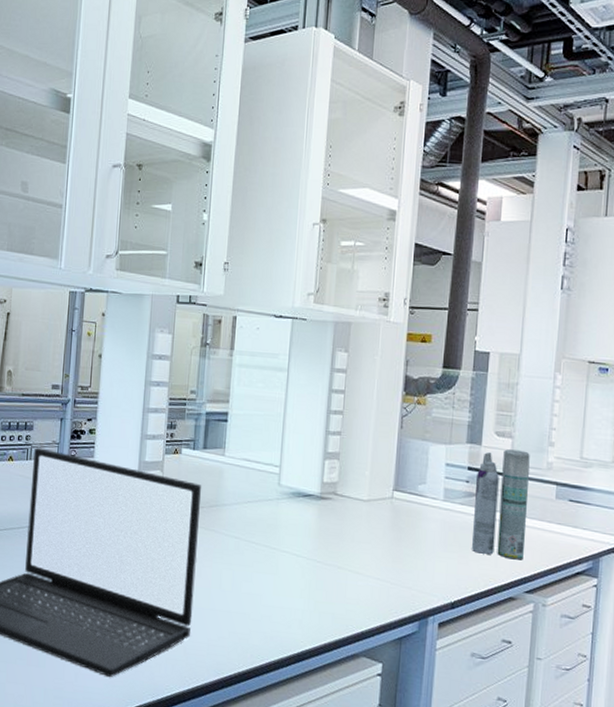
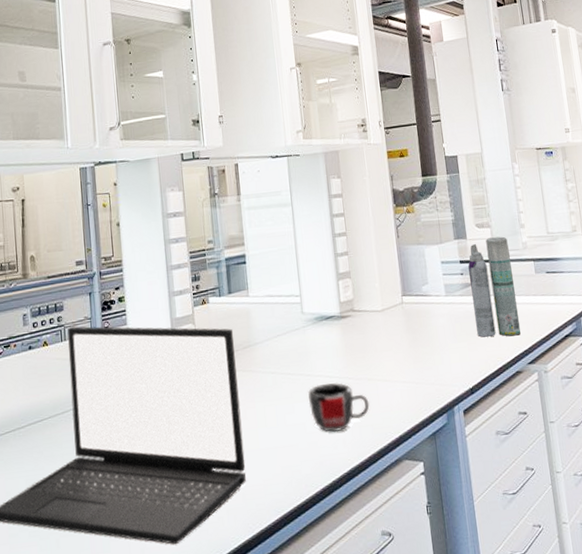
mug: none [269,560,335,612] -> present [308,383,370,433]

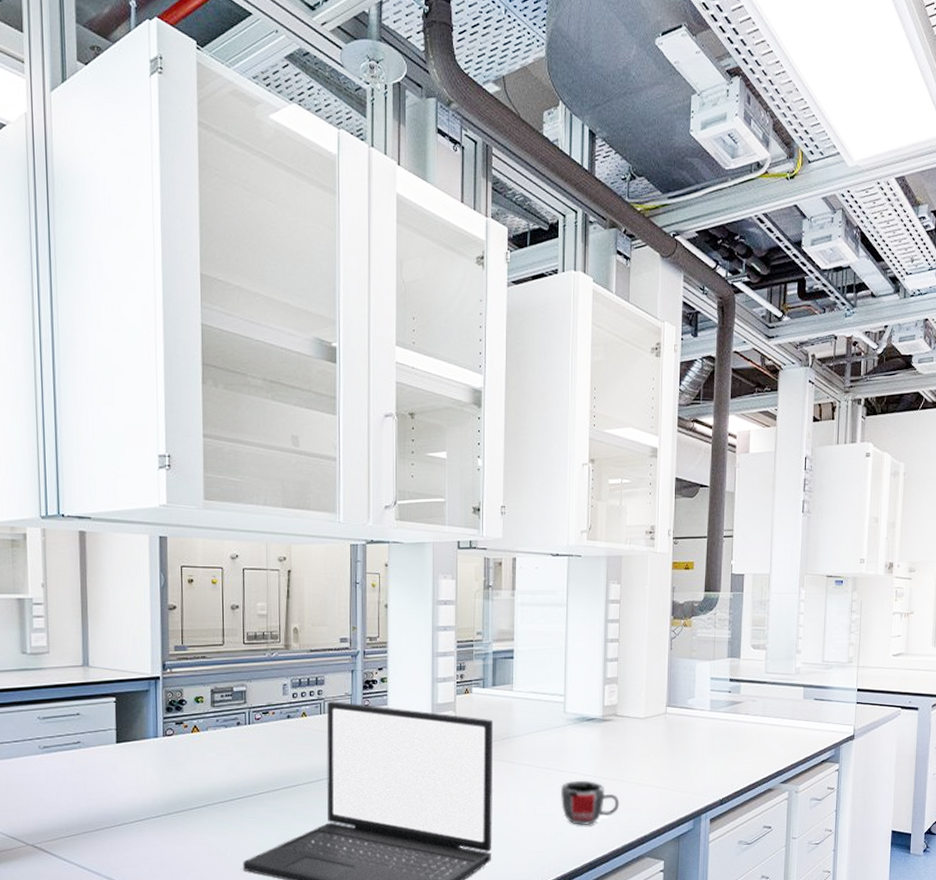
aerosol can: present [468,236,521,338] -> none [735,660,782,756]

